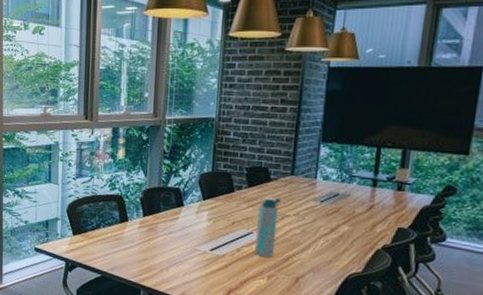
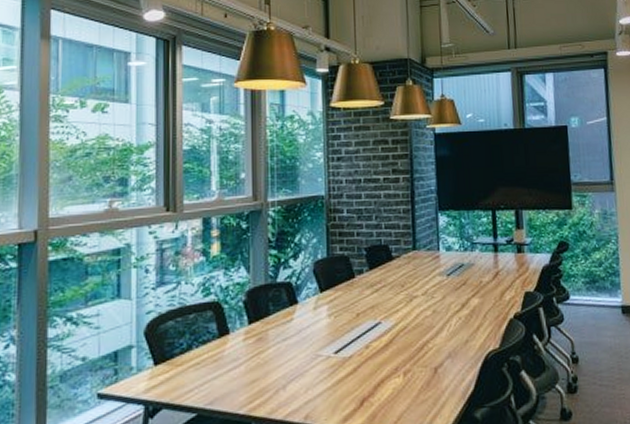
water bottle: present [254,197,282,257] -> none [384,277,408,350]

